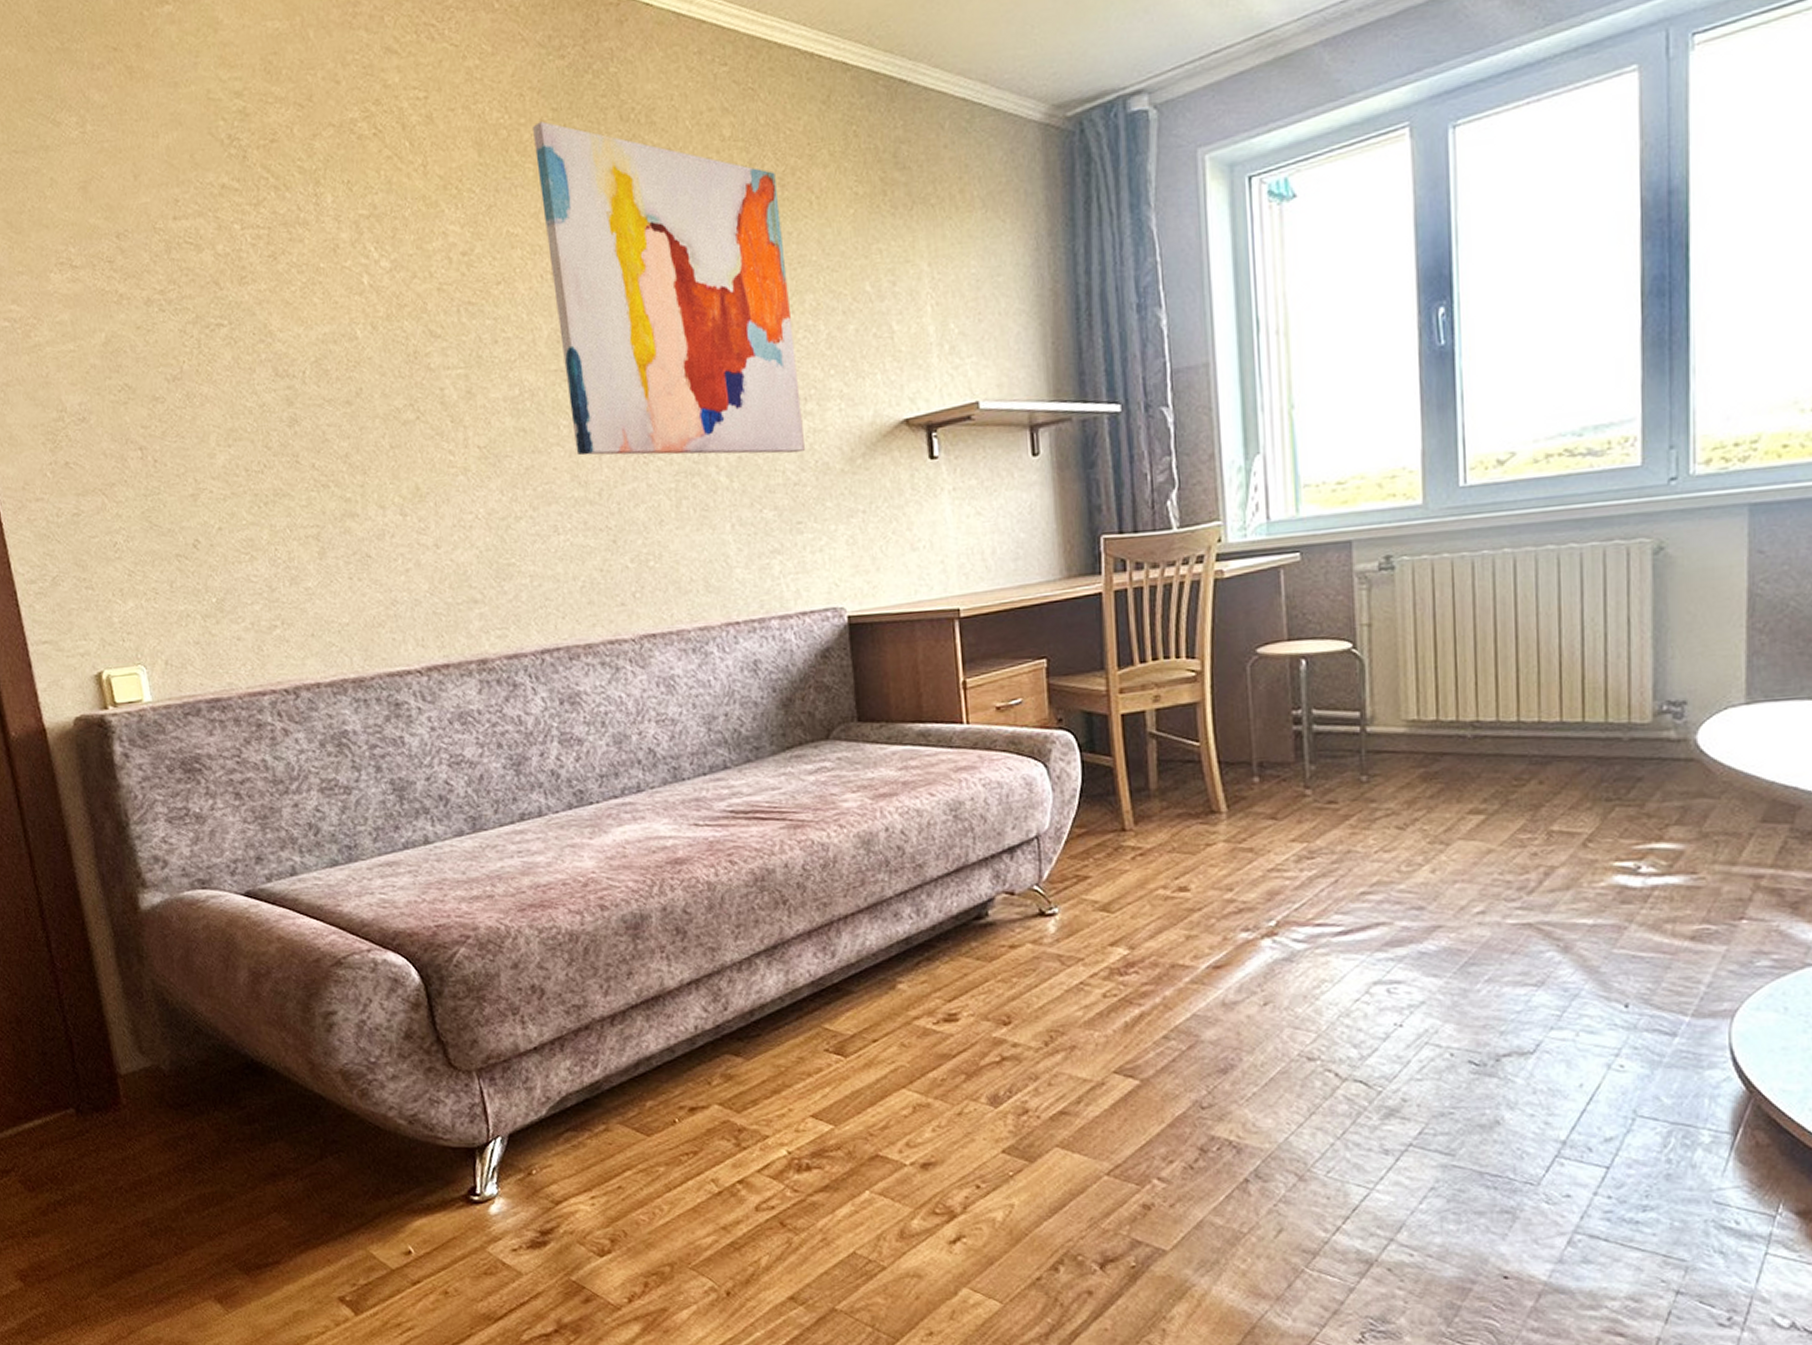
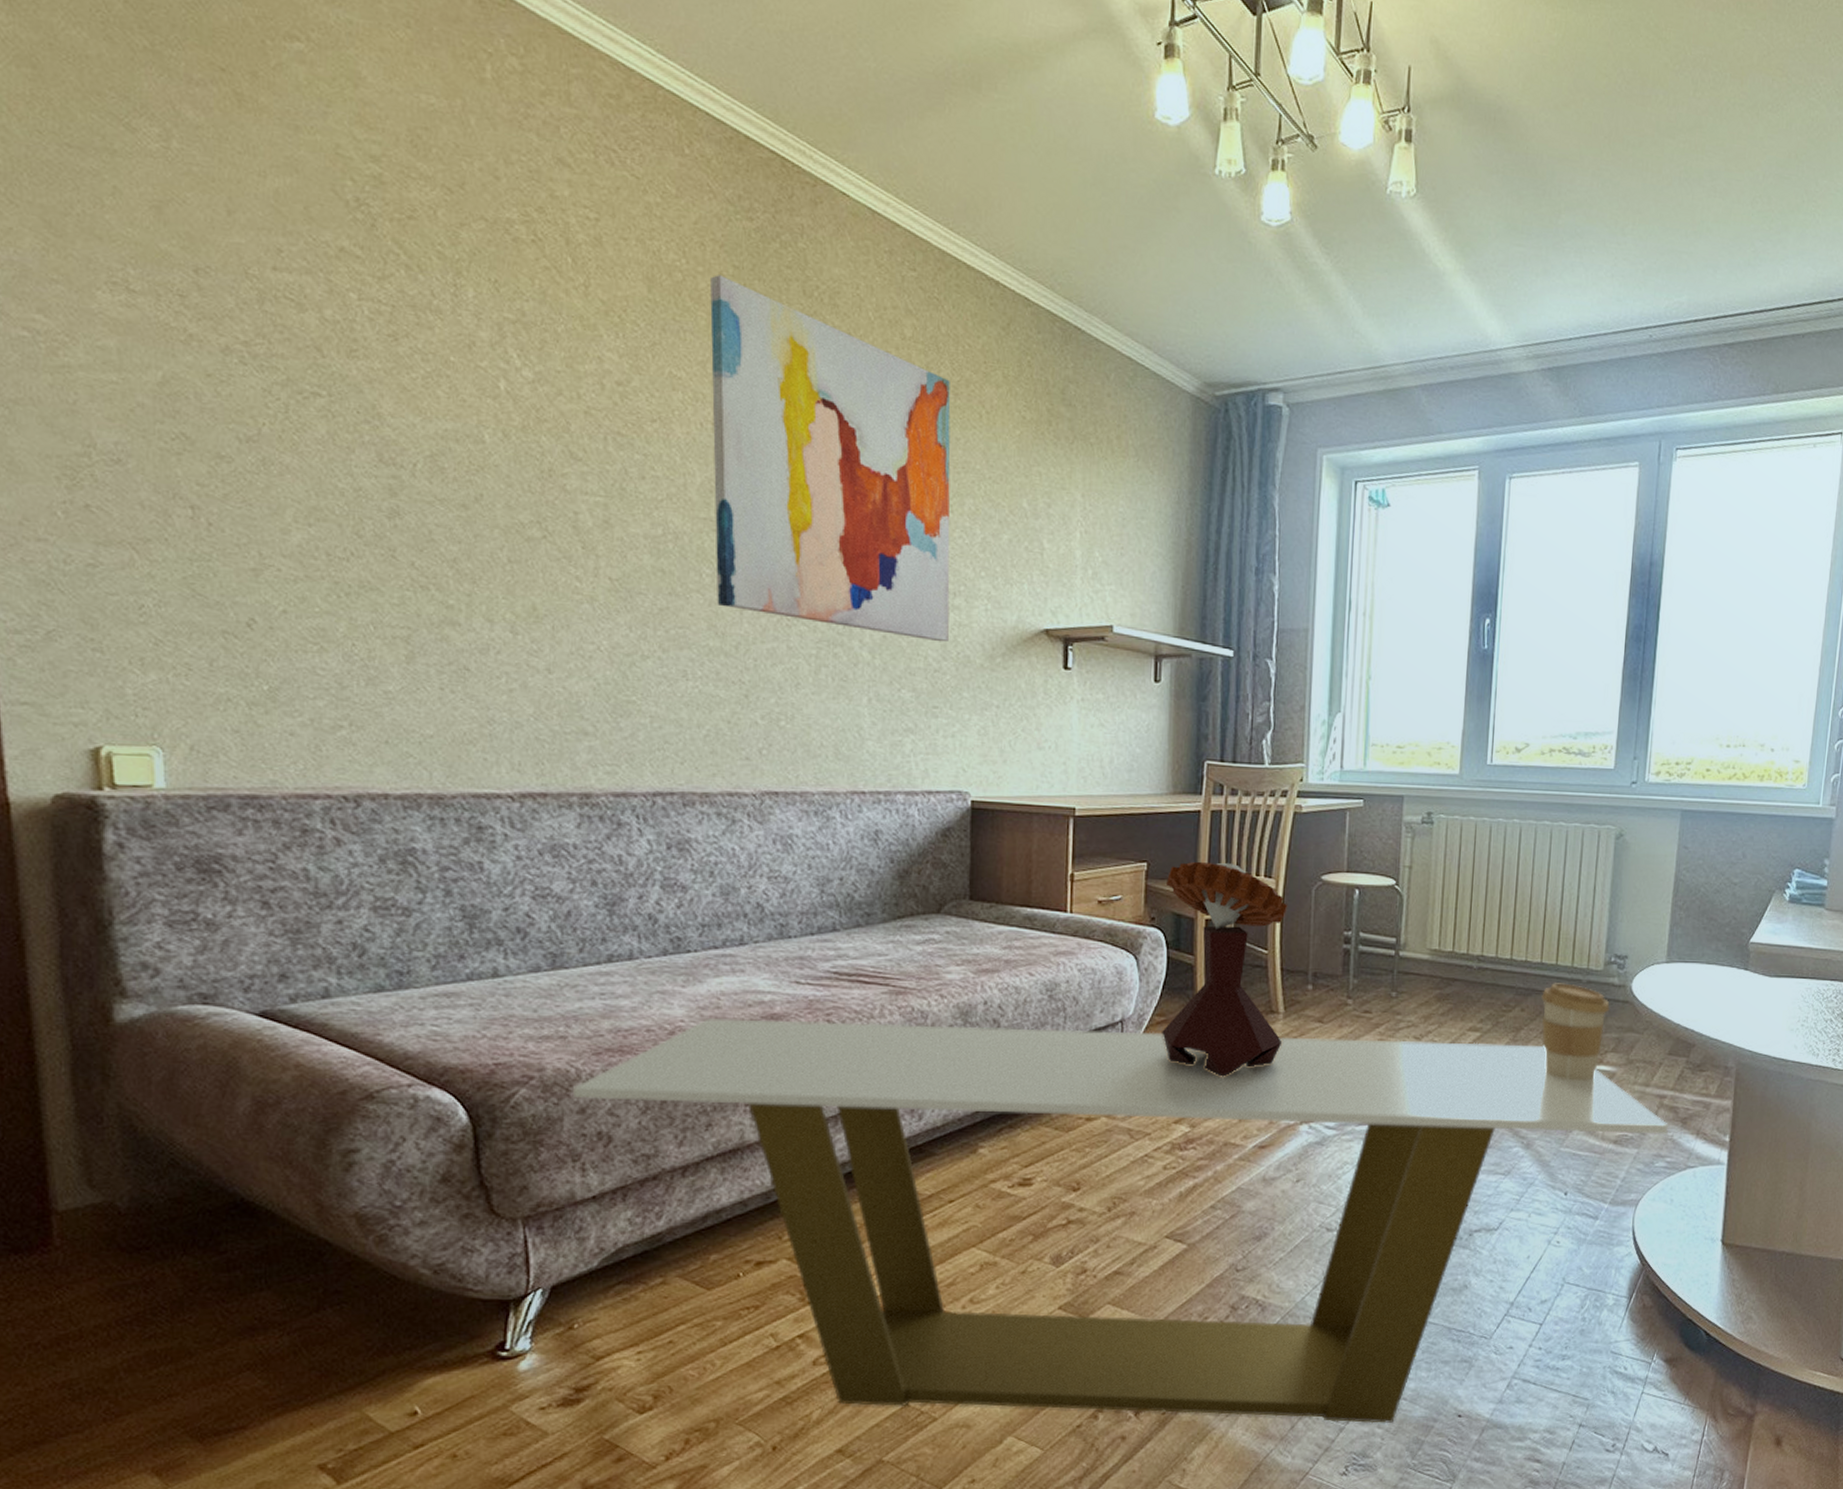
coffee table: none [504,825,1772,1284] -> present [572,1018,1669,1424]
mushroom: none [1070,647,1229,891] -> present [1162,861,1288,1077]
coffee cup: none [1566,744,1666,865] -> present [1541,983,1610,1081]

